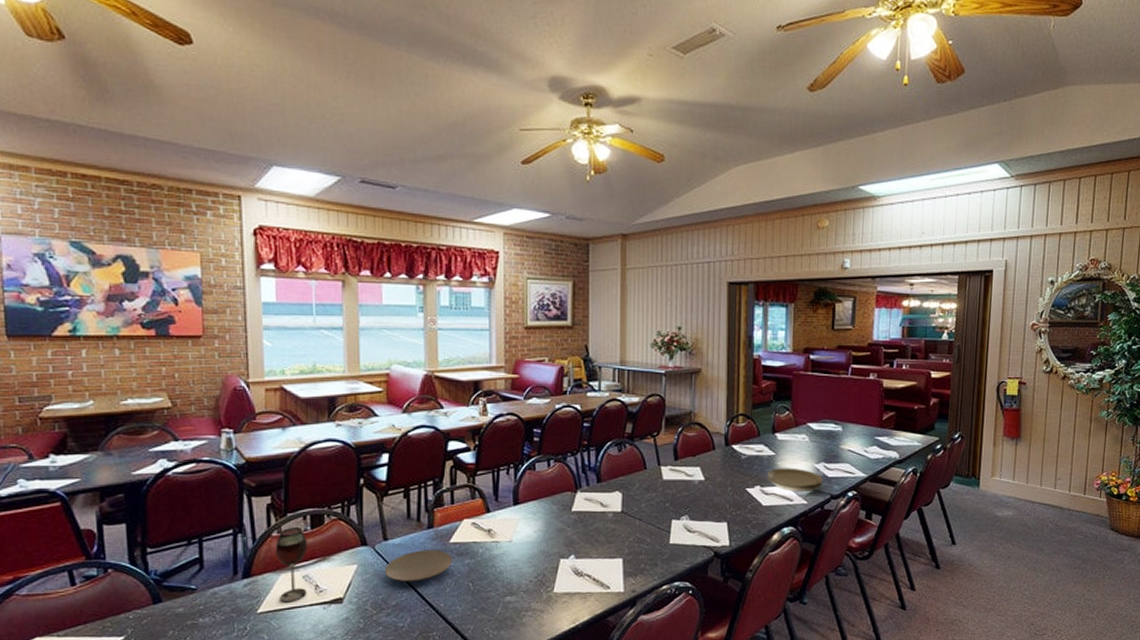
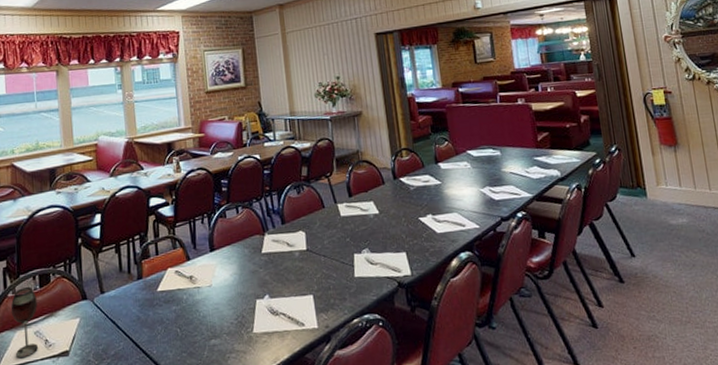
plate: present [384,549,452,582] -> none [103,299,161,332]
plate: present [766,468,823,493] -> none [436,194,491,218]

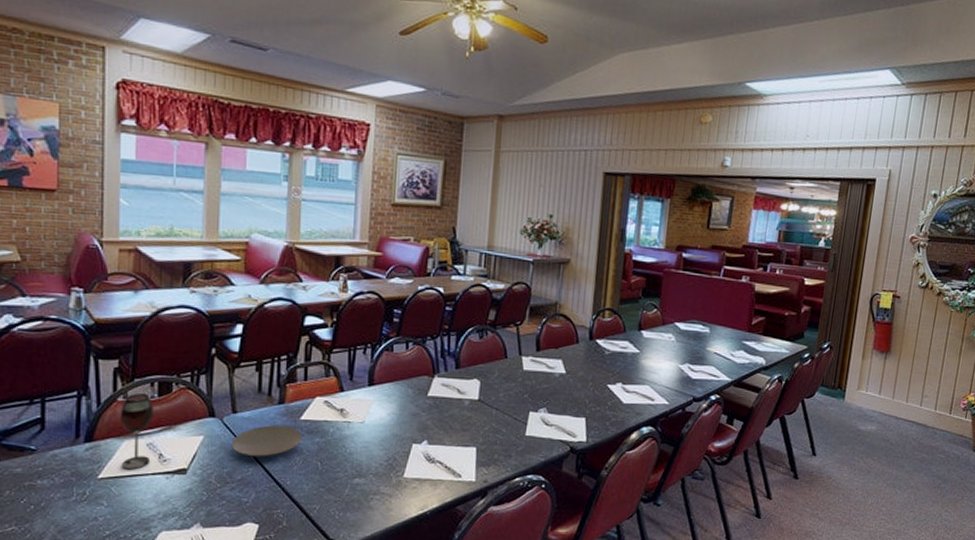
plate: none [103,299,161,332] -> present [231,425,302,457]

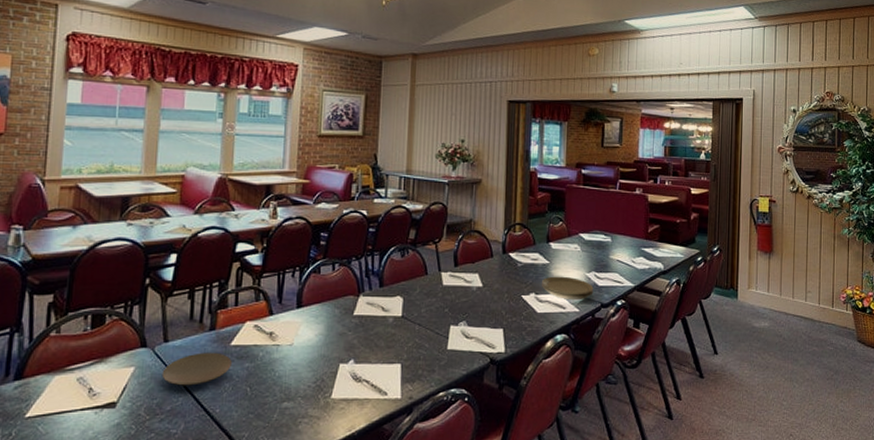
wineglass: present [119,392,153,469] -> none [51,326,86,405]
plate: none [629,366,687,393] -> present [541,276,594,301]

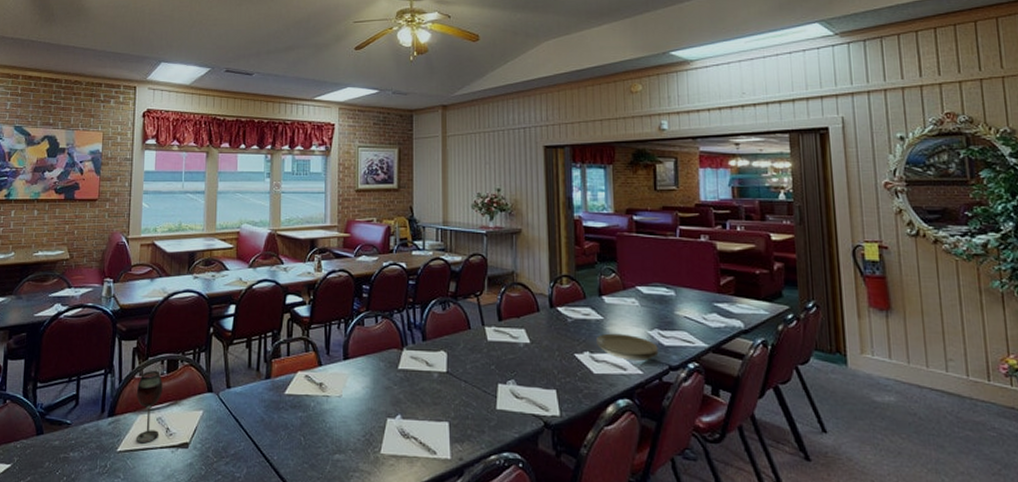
wineglass: none [51,326,86,405] -> present [136,370,163,442]
plate: present [161,352,232,386] -> none [226,400,286,432]

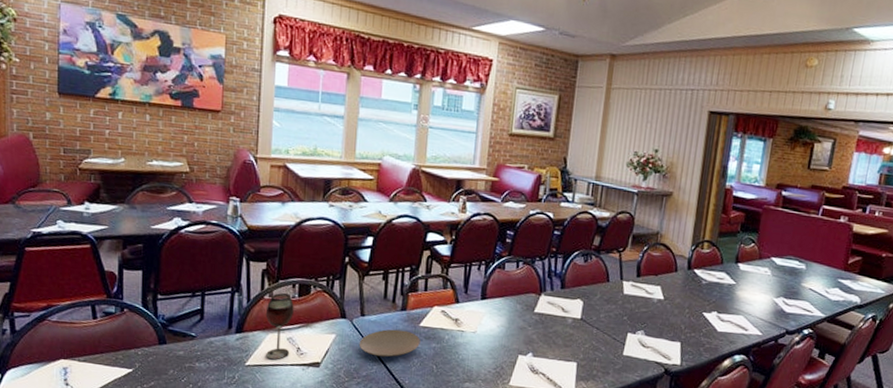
plate: none [226,400,286,432] -> present [359,329,420,357]
plate: present [595,333,659,362] -> none [724,297,781,325]

